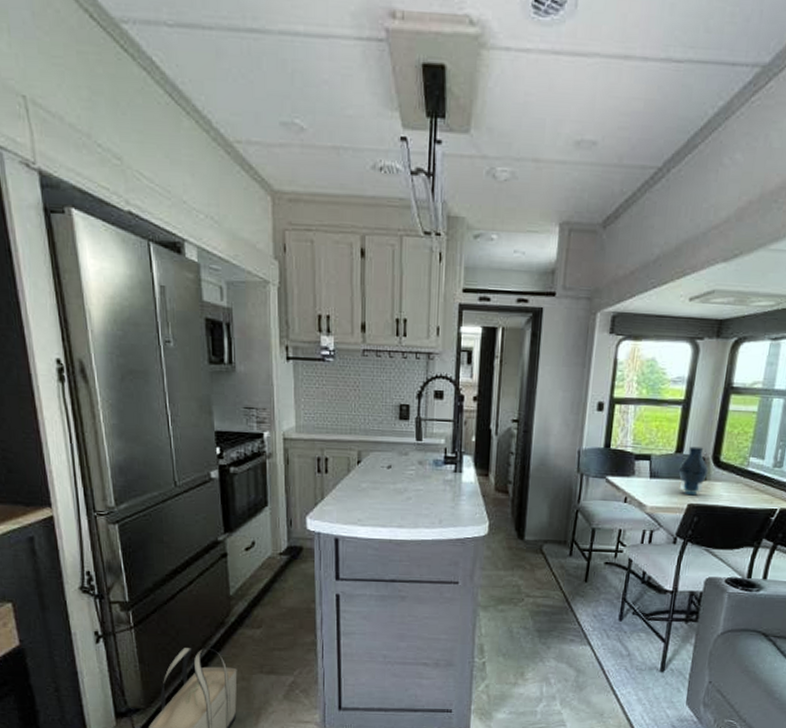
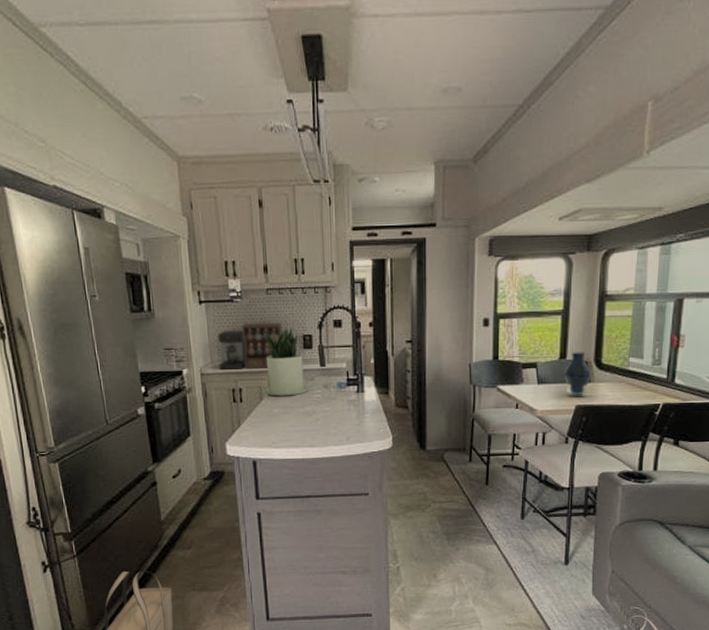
coffee maker: none [304,392,335,437] -> present [218,330,246,370]
spice rack: none [332,386,377,438] -> present [241,323,282,369]
planter: none [353,395,401,471] -> present [264,327,308,397]

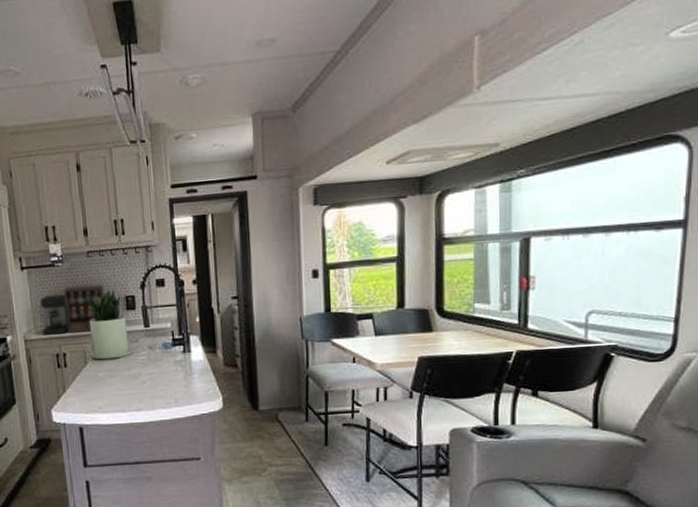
vase: present [564,352,592,398] -> none [403,299,434,349]

